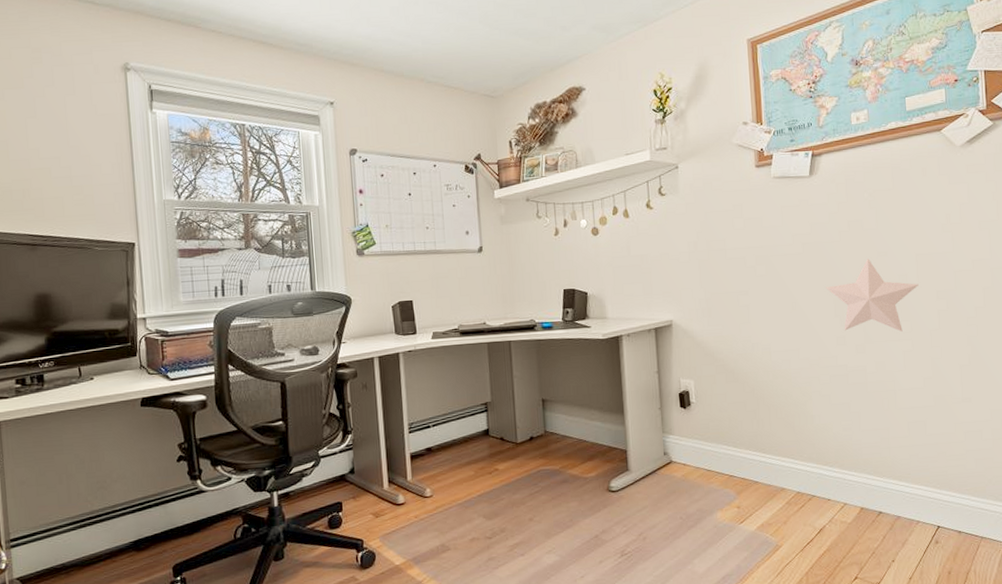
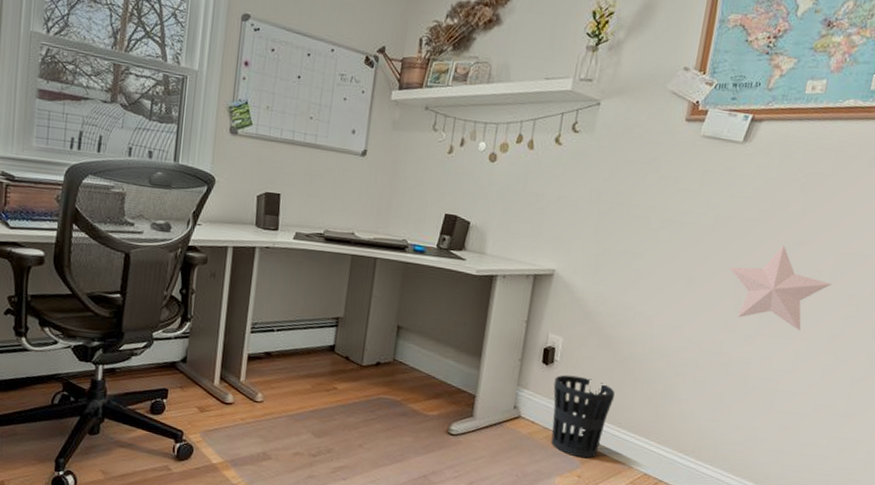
wastebasket: none [695,413,753,489] -> present [551,374,615,459]

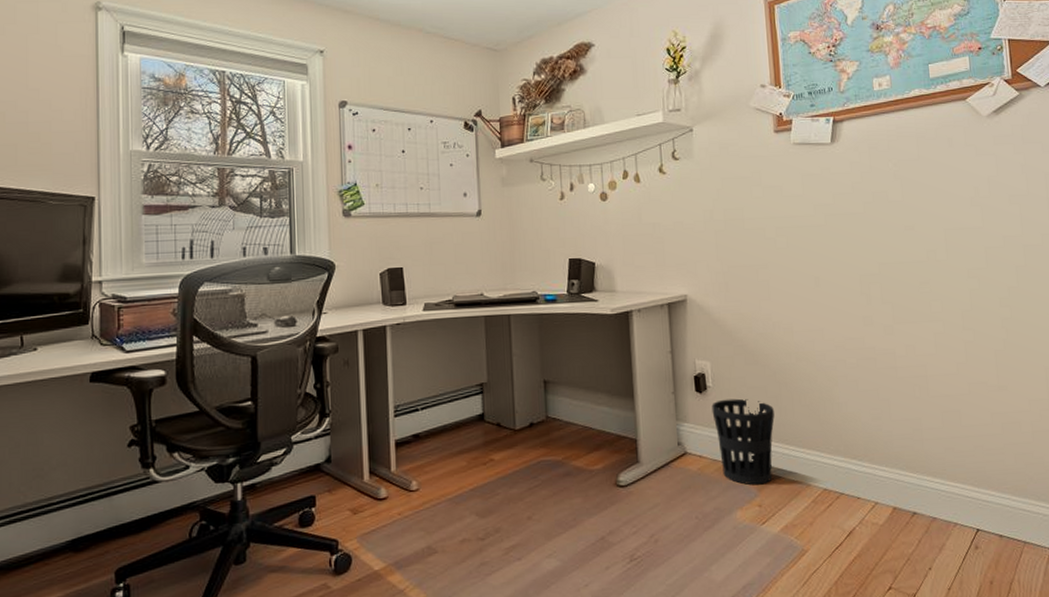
decorative star: present [729,245,831,331] -> none [851,232,948,312]

